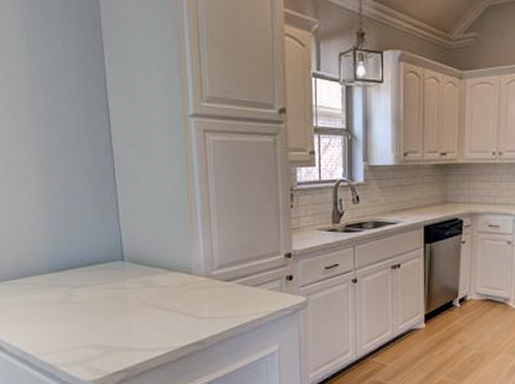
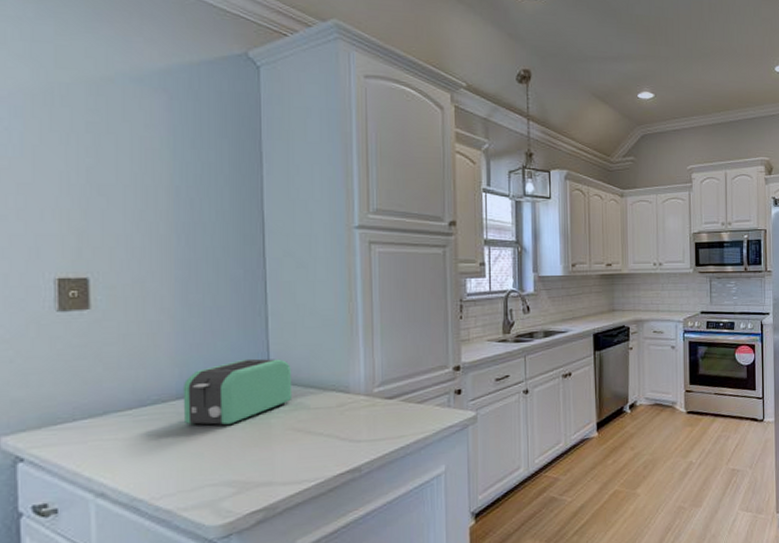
toaster: none [53,239,143,297] -> present [183,358,293,426]

